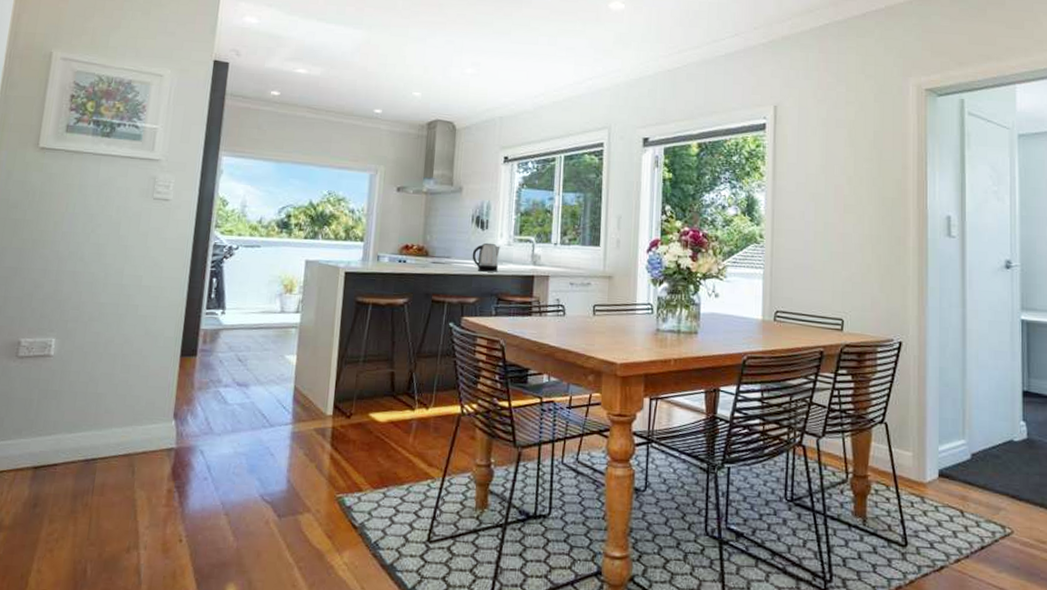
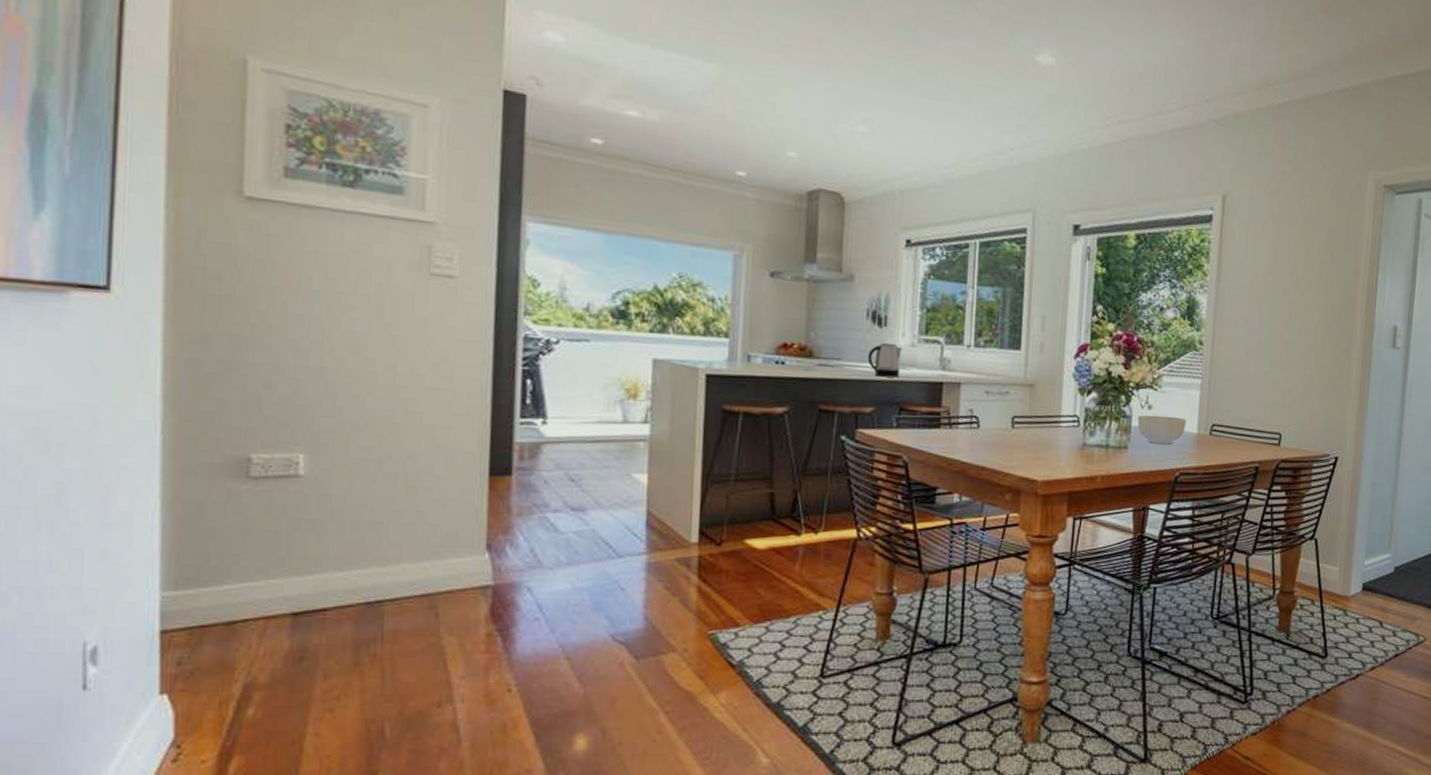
bowl: none [706,302,751,331] -> present [1137,414,1186,445]

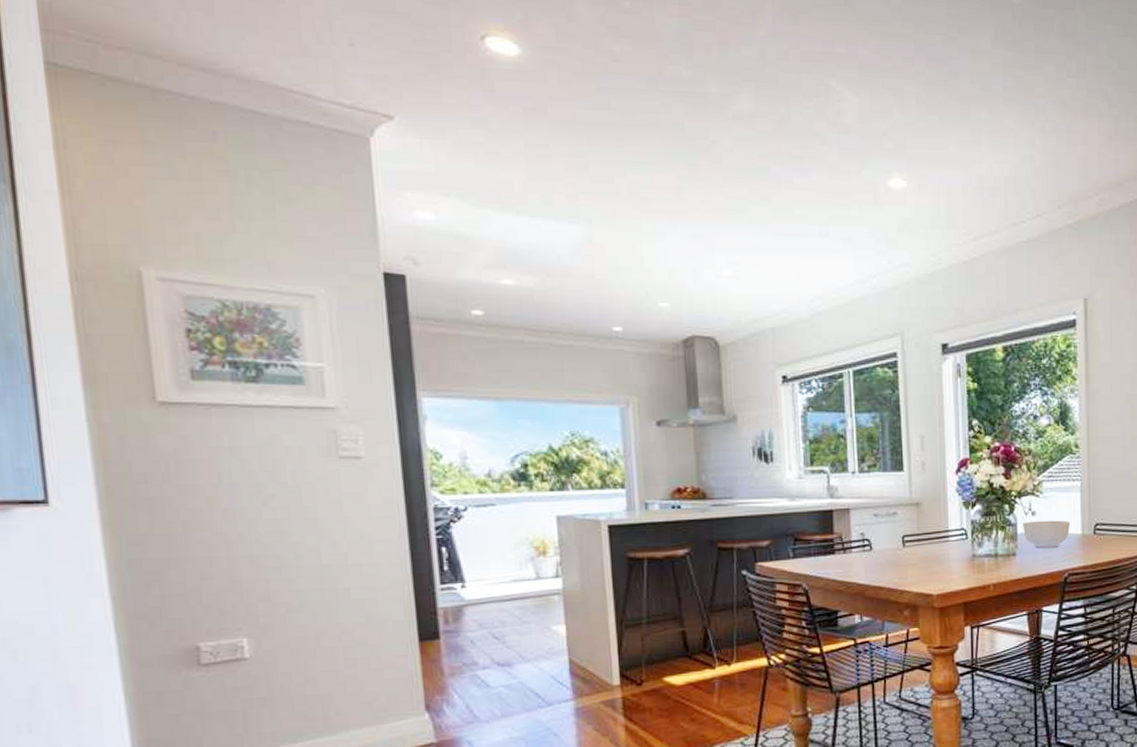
kettle: present [867,342,902,378] -> none [758,477,790,511]

